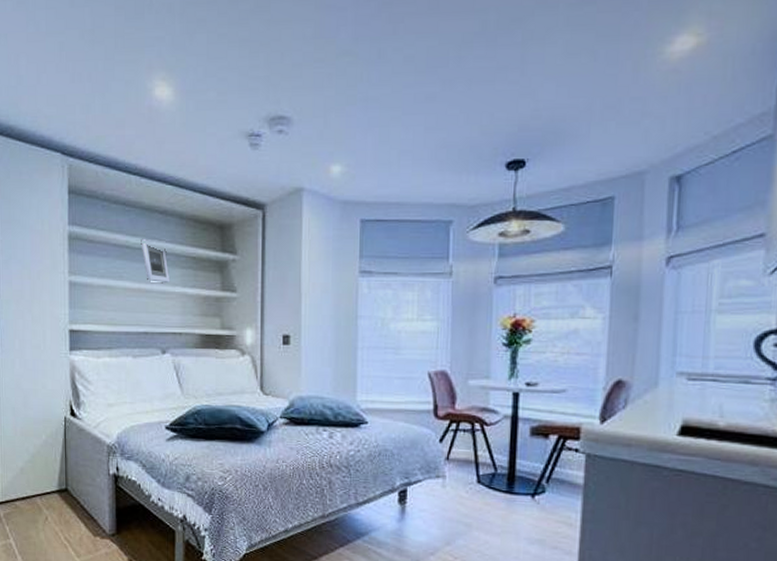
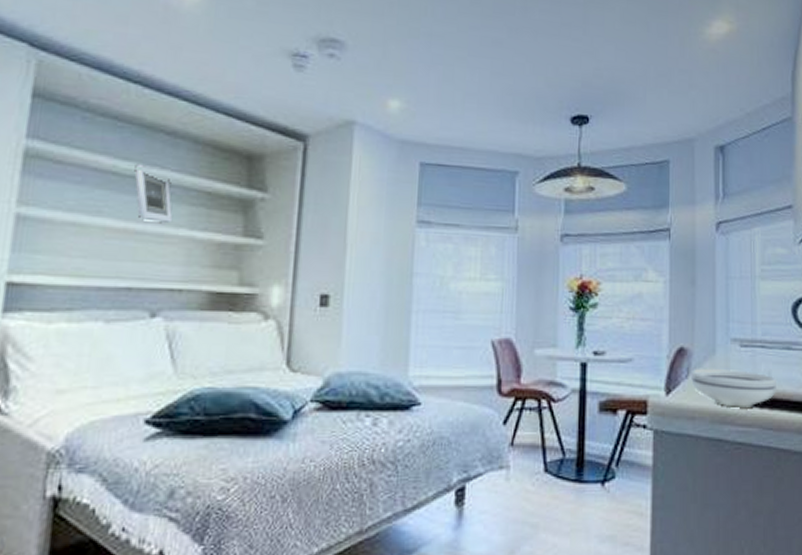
bowl: none [629,399,729,438] -> present [691,368,776,407]

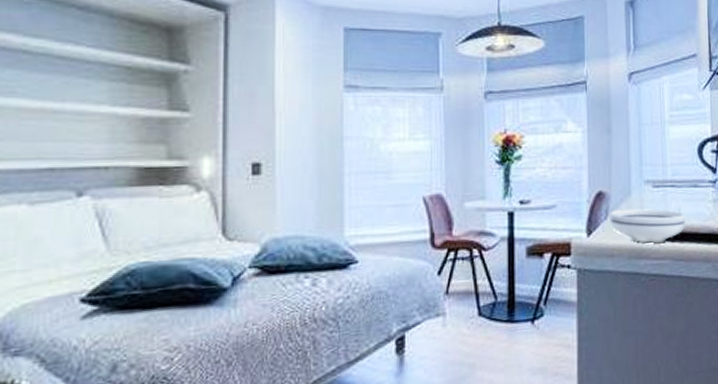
picture frame: present [134,163,173,223] -> none [47,40,93,100]

